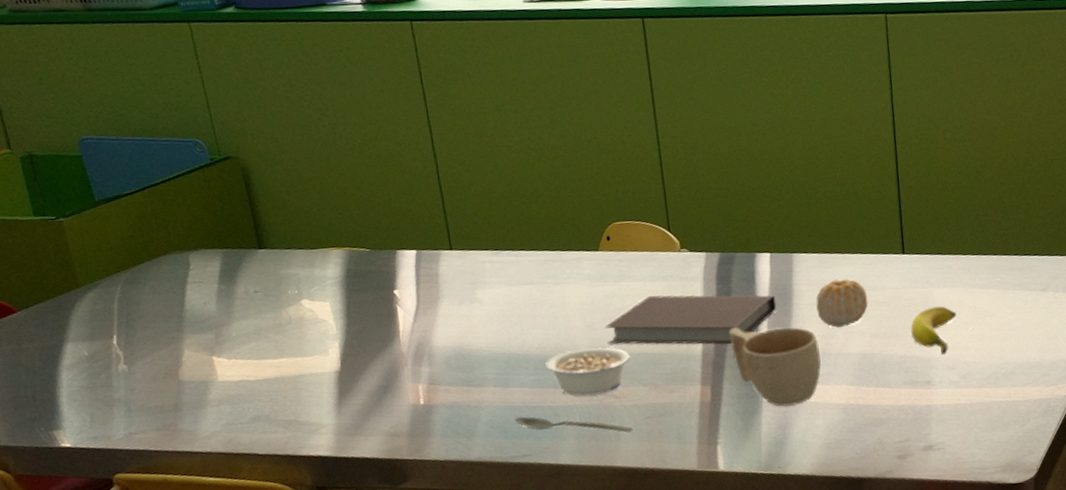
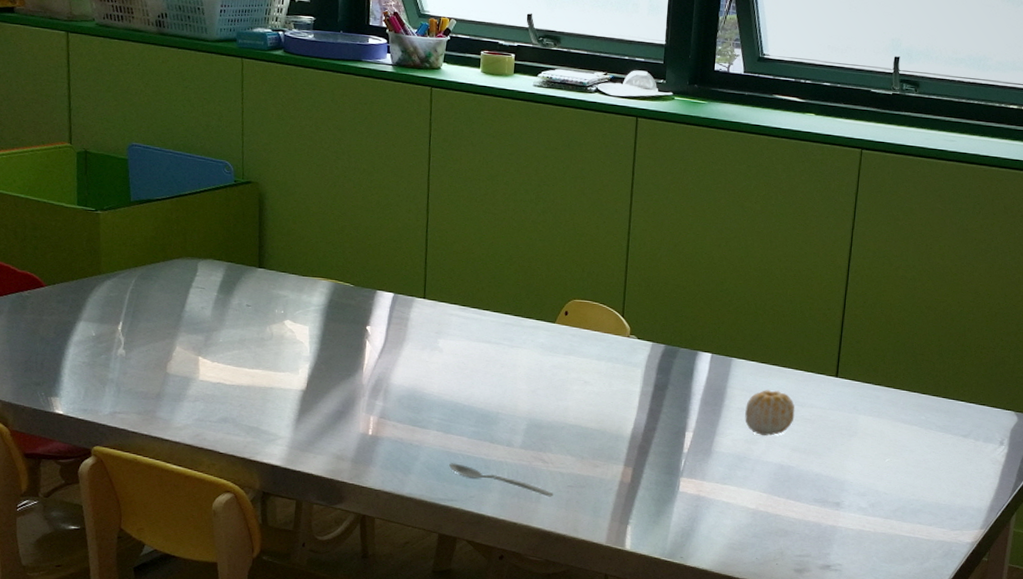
legume: present [545,347,630,397] -> none [487,410,564,457]
notebook: present [604,294,777,345] -> none [546,373,709,433]
cup: present [729,327,822,408] -> none [659,417,741,502]
banana: present [911,306,957,355] -> none [830,432,877,480]

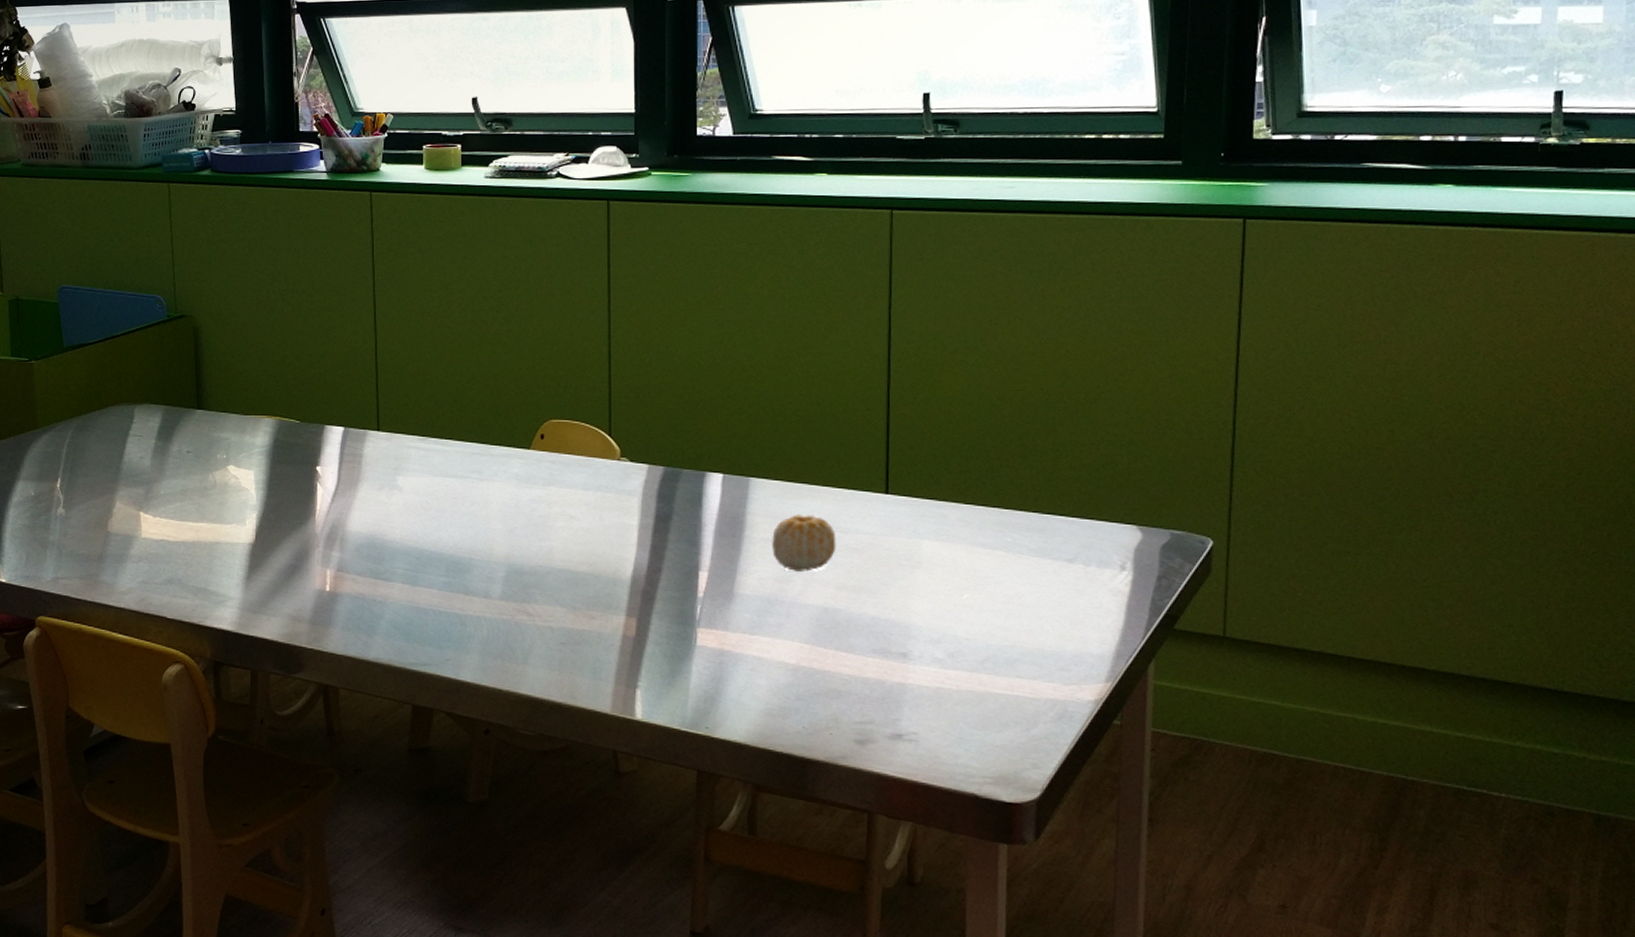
spoon: present [449,463,554,497] -> none [419,620,544,657]

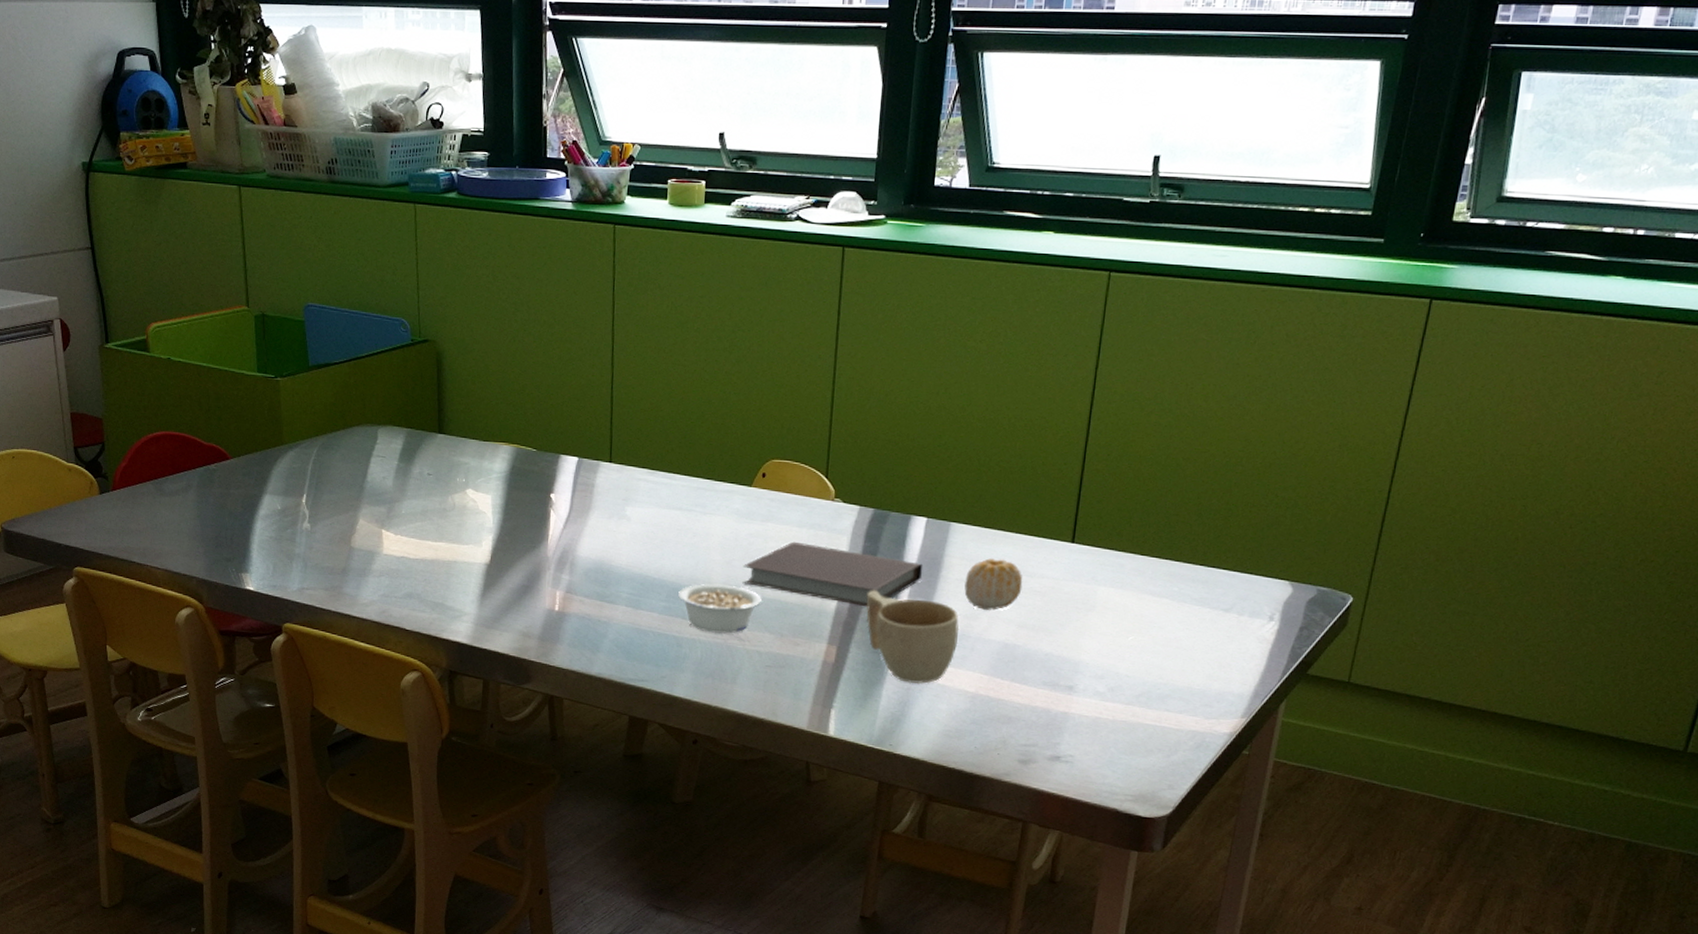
legume: none [459,555,549,610] -> present [678,584,761,635]
notebook: none [526,505,724,574] -> present [742,541,923,607]
cup: none [664,554,772,658] -> present [866,590,960,685]

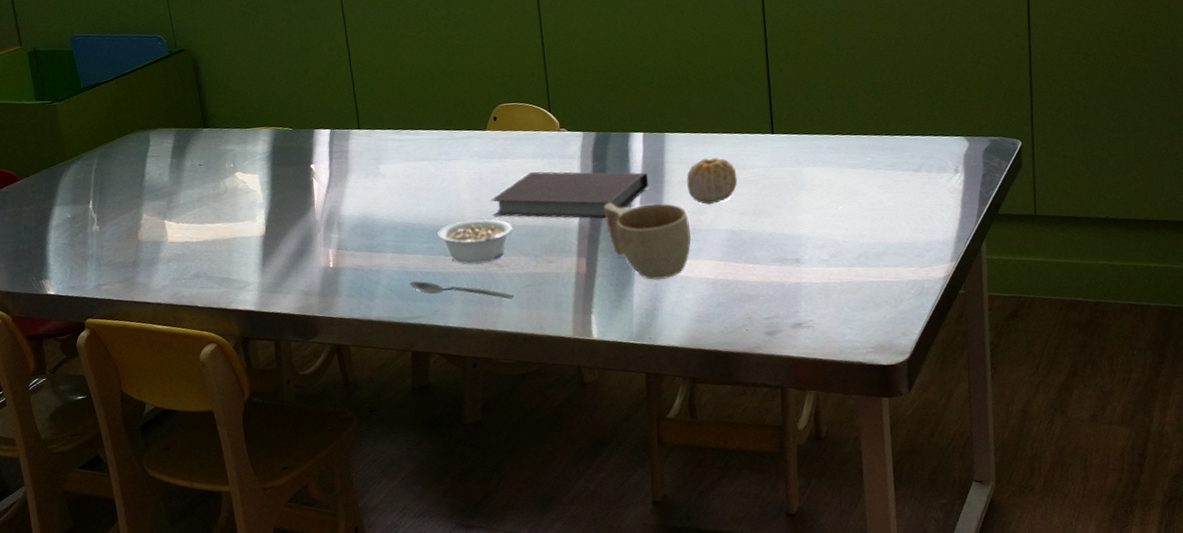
spoon: none [639,640,751,678] -> present [410,281,514,299]

